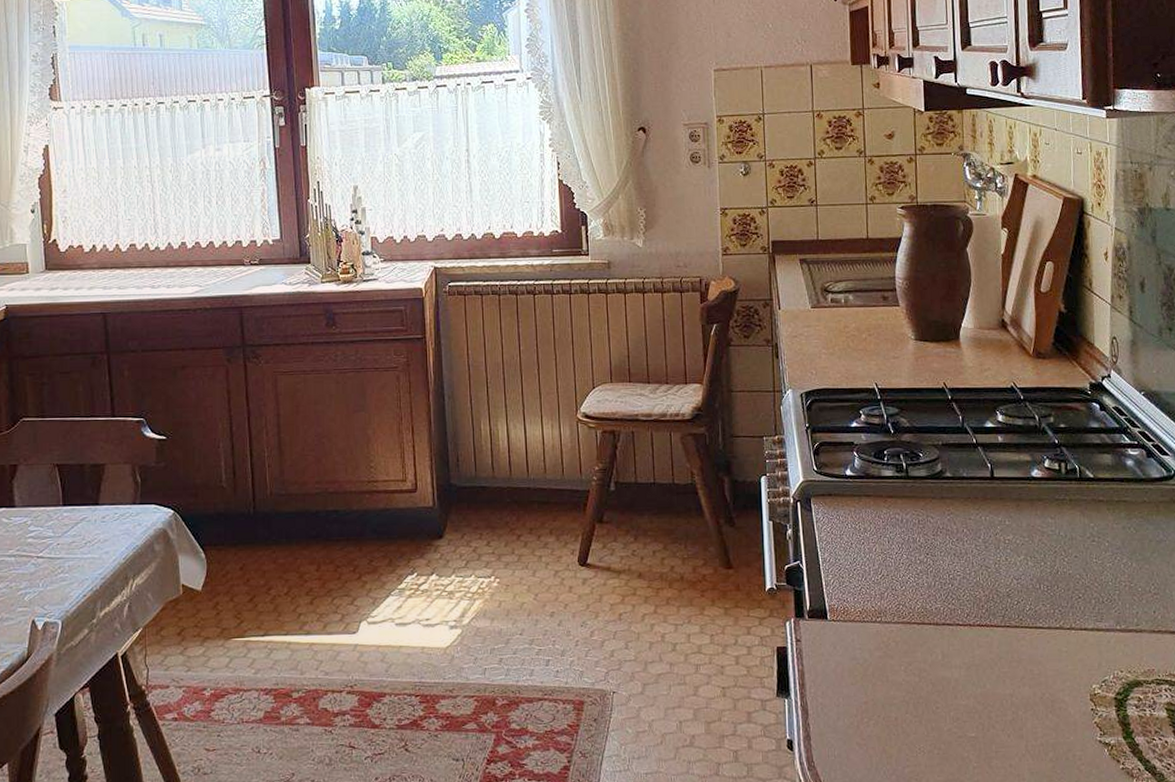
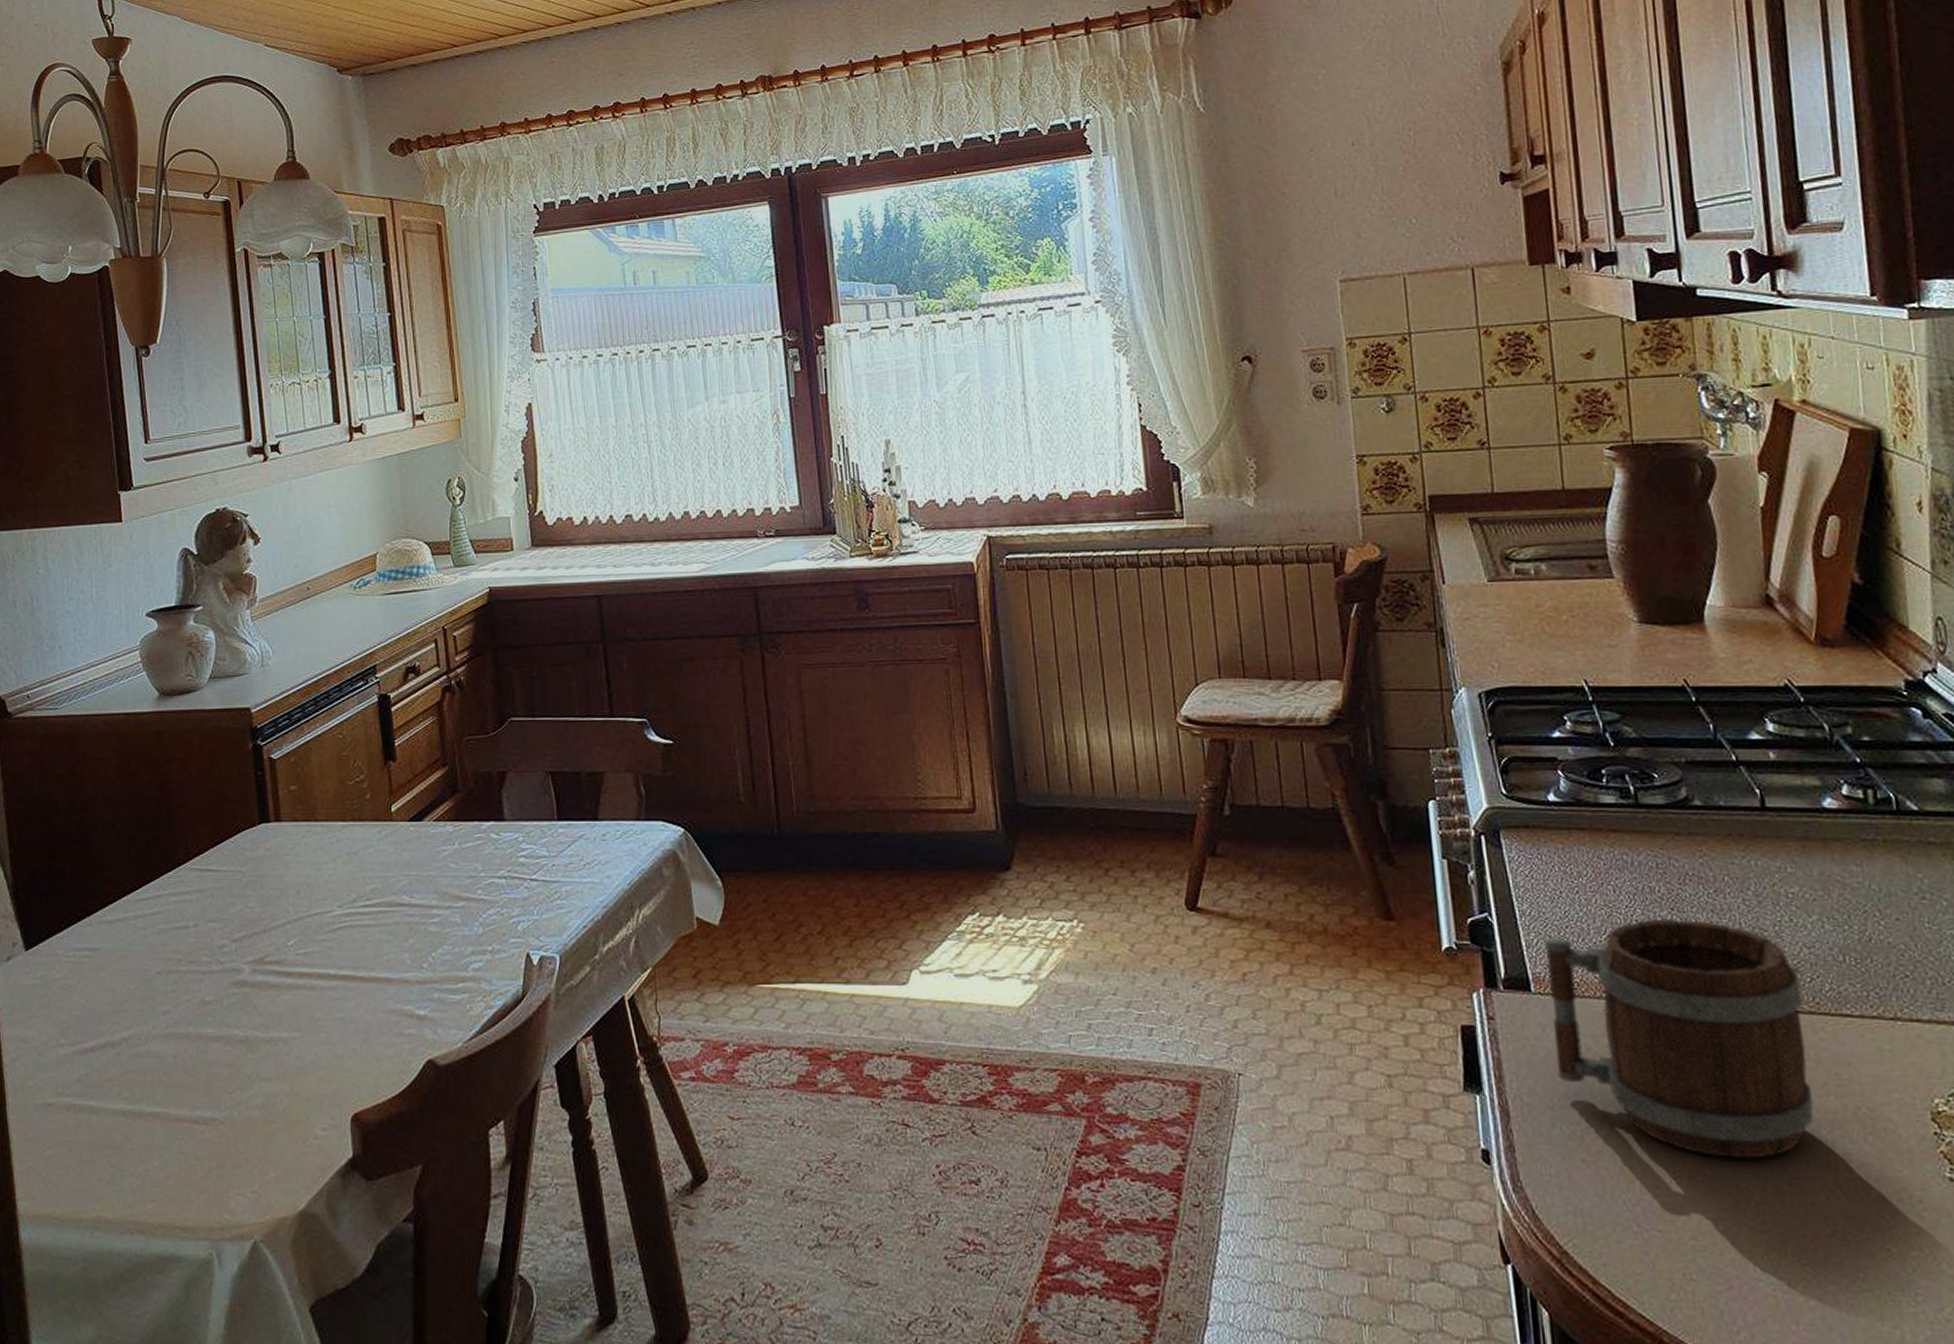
mug: none [838,561,1015,736] -> present [1544,920,1814,1159]

